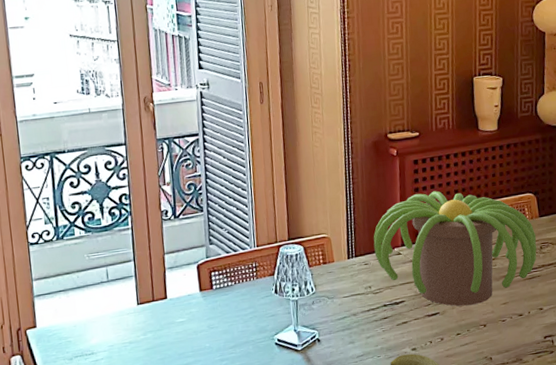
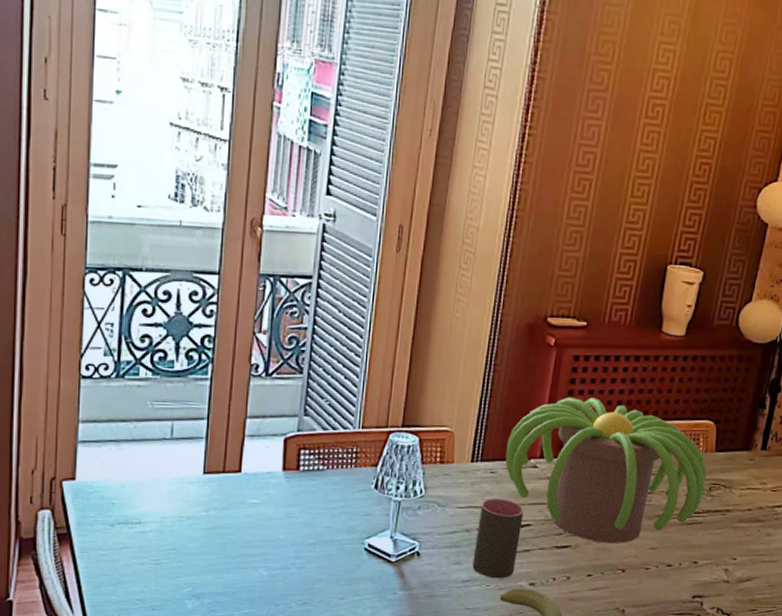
cup: none [362,283,398,350] -> present [472,498,524,579]

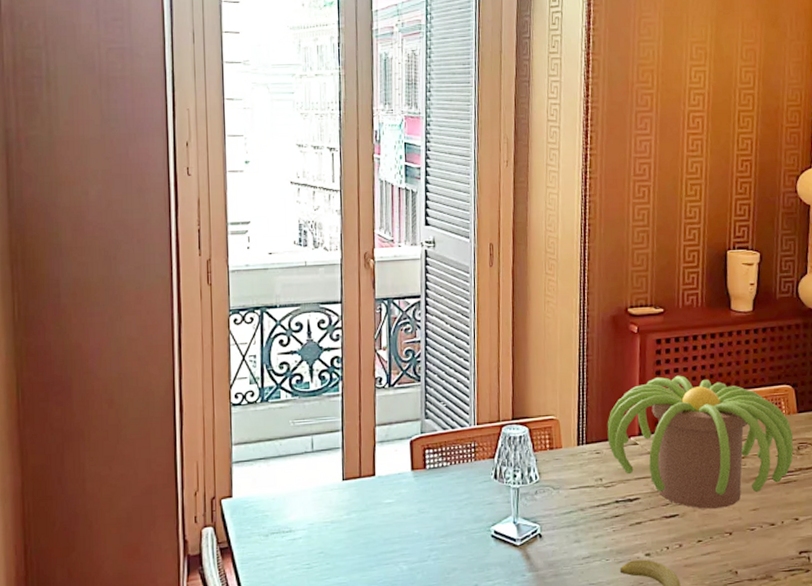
cup: present [472,498,524,579] -> none [590,476,631,553]

